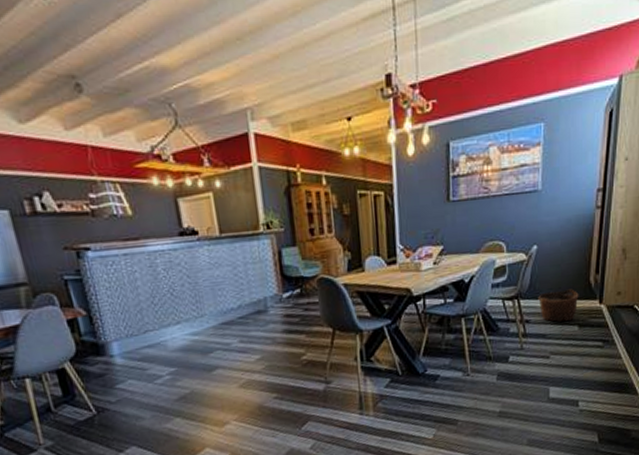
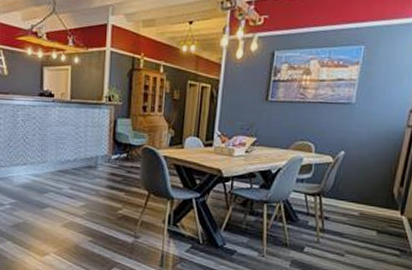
basket: present [538,289,579,322] -> none [339,195,381,226]

